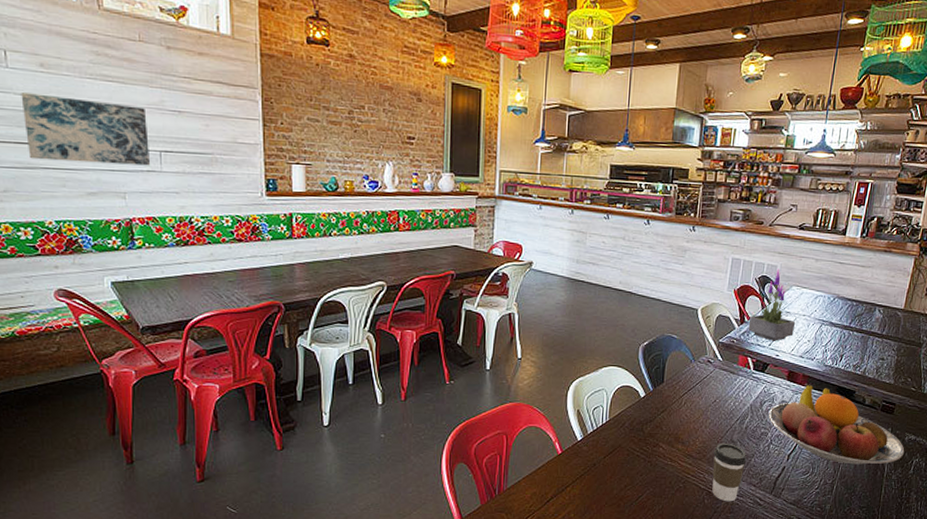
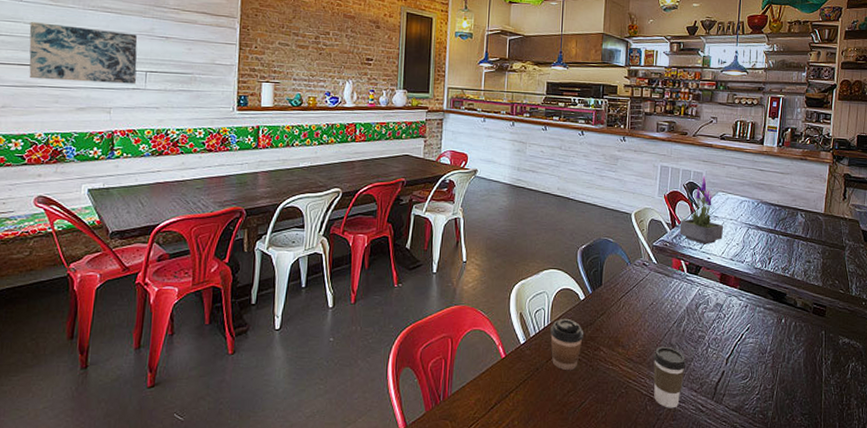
coffee cup: none [608,415,644,465] -> present [550,318,584,370]
fruit bowl: present [769,384,905,465] -> none [705,286,840,369]

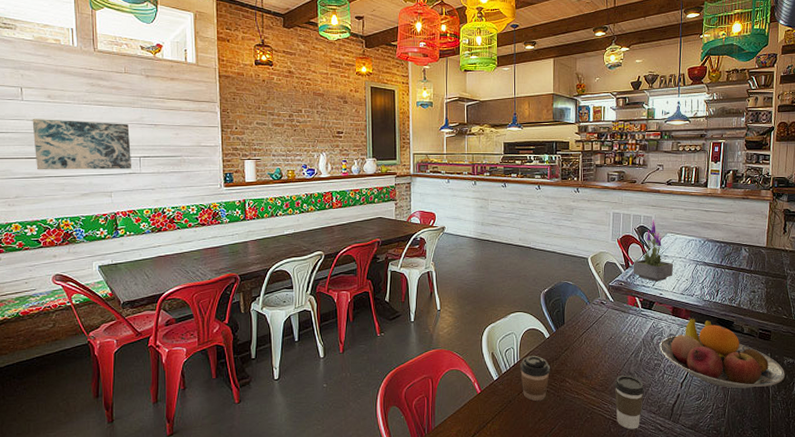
fruit bowl: none [705,286,840,369] -> present [660,318,785,389]

